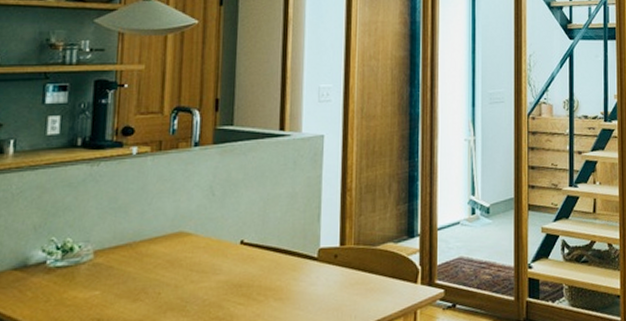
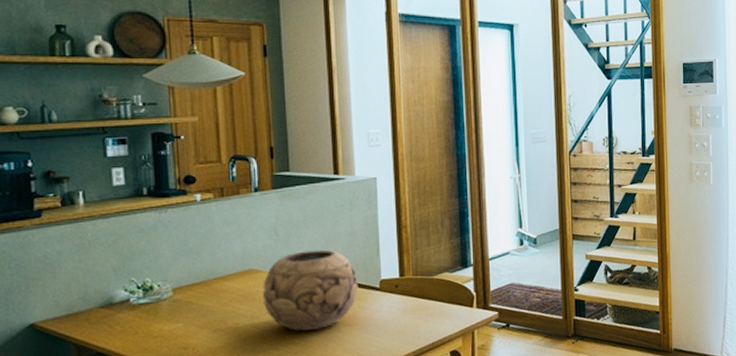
decorative bowl: none [190,212,295,305] -> present [263,249,359,331]

